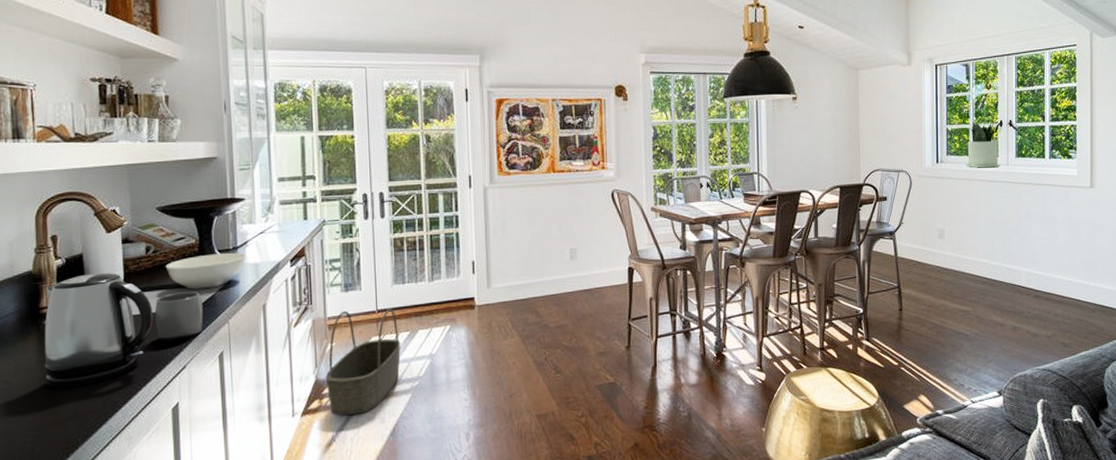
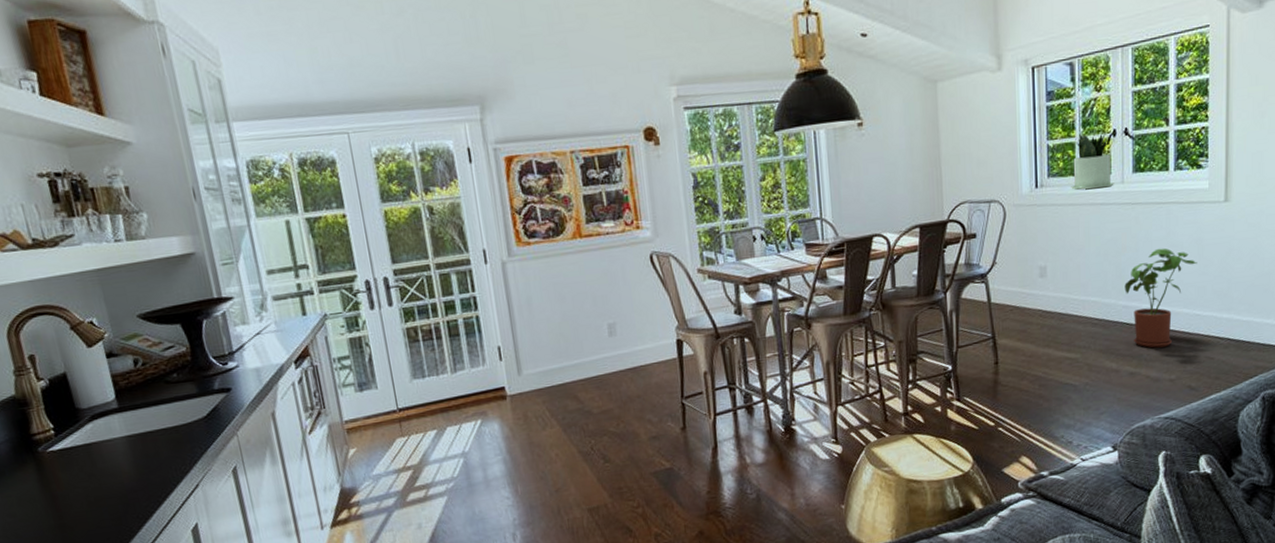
kettle: present [44,273,154,388] -> none [34,391,156,517]
mug: present [154,292,203,341] -> none [154,404,210,460]
bowl: present [165,252,247,289] -> none [158,358,246,402]
basket: present [325,308,401,416] -> none [350,406,432,525]
house plant: none [1009,222,1069,307] -> present [1124,248,1197,348]

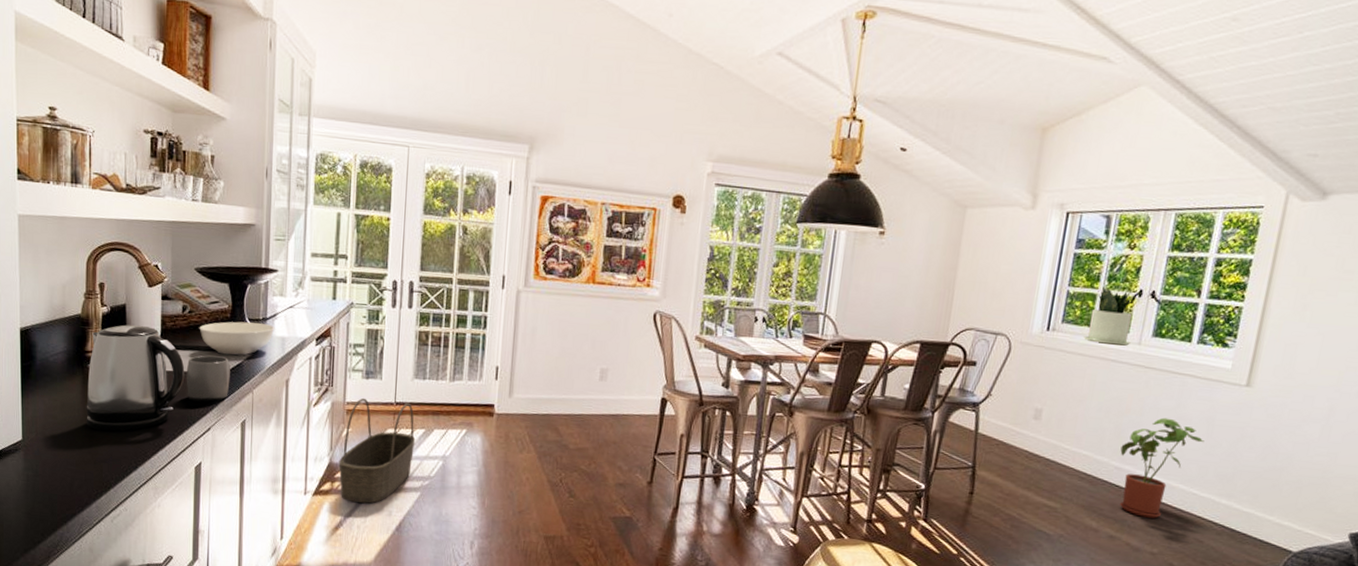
kettle: none [34,391,156,517] -> present [86,324,185,431]
mug: none [154,404,210,460] -> present [186,355,230,402]
bowl: none [158,358,246,402] -> present [199,321,275,356]
basket: none [350,406,432,525] -> present [338,398,416,504]

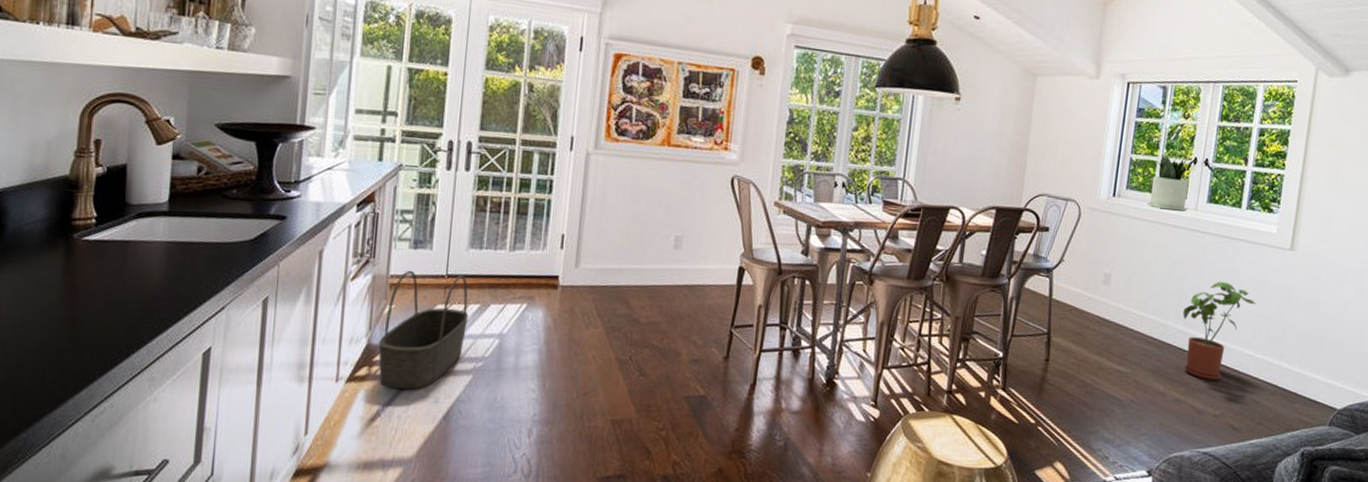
kettle: present [86,324,185,431] -> none [66,187,197,313]
mug: present [186,355,230,402] -> none [197,223,253,277]
bowl: present [199,321,275,356] -> none [216,184,309,223]

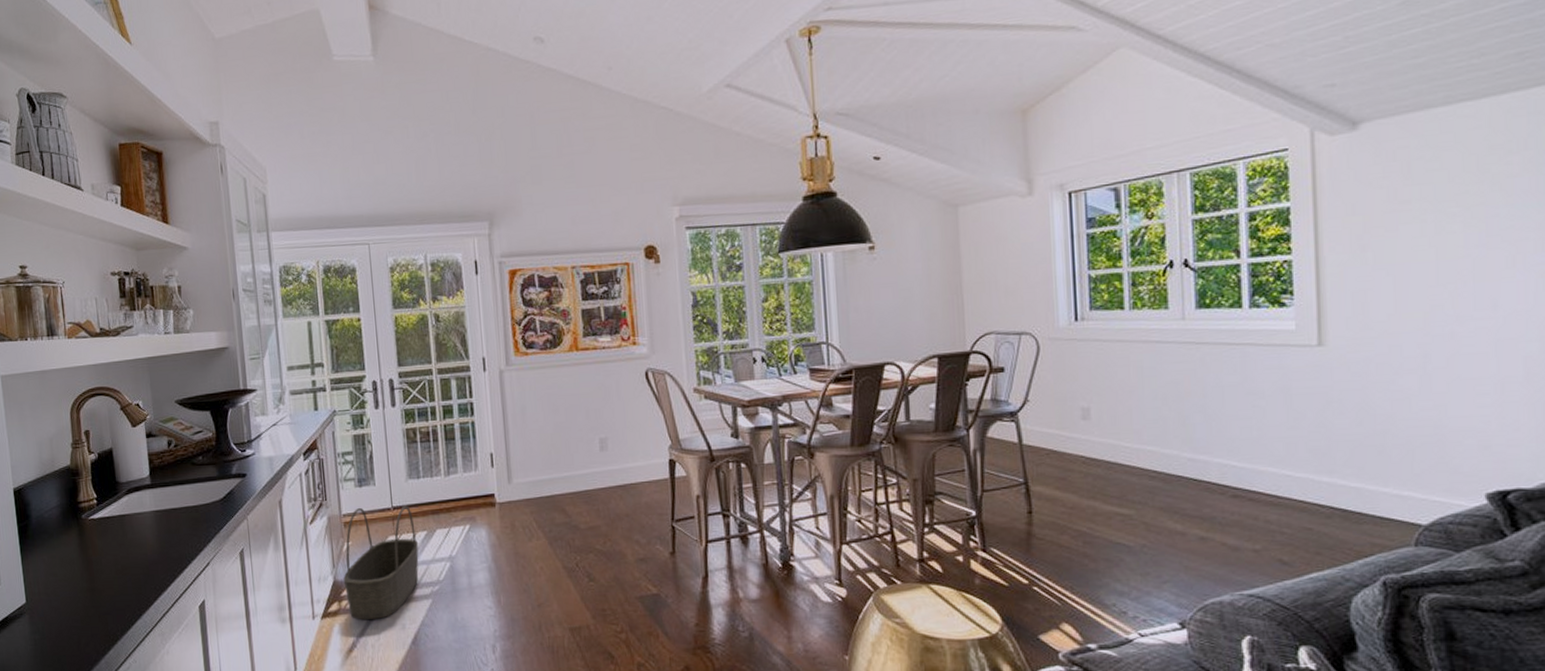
planter: present [1146,155,1191,212] -> none [1118,262,1173,326]
house plant: present [1182,281,1256,381] -> none [1189,395,1285,511]

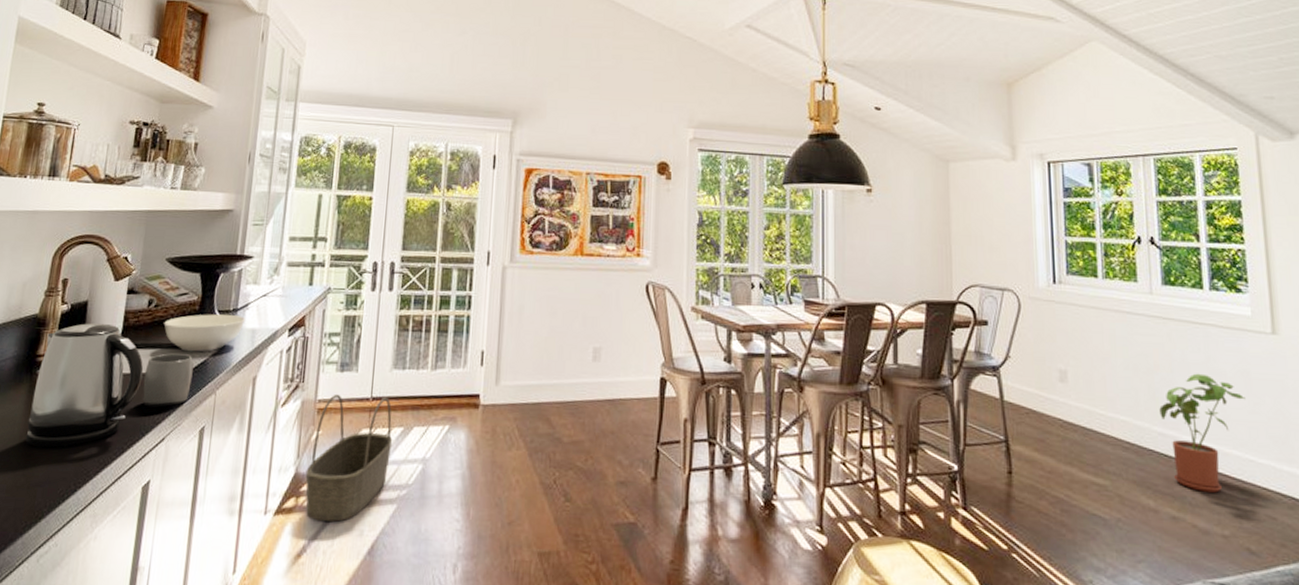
kettle: none [83,467,178,581] -> present [25,323,144,448]
mug: none [178,486,224,537] -> present [142,353,194,408]
bowl: none [186,445,261,484] -> present [163,314,246,352]
house plant: none [1189,395,1285,511] -> present [1159,373,1246,493]

